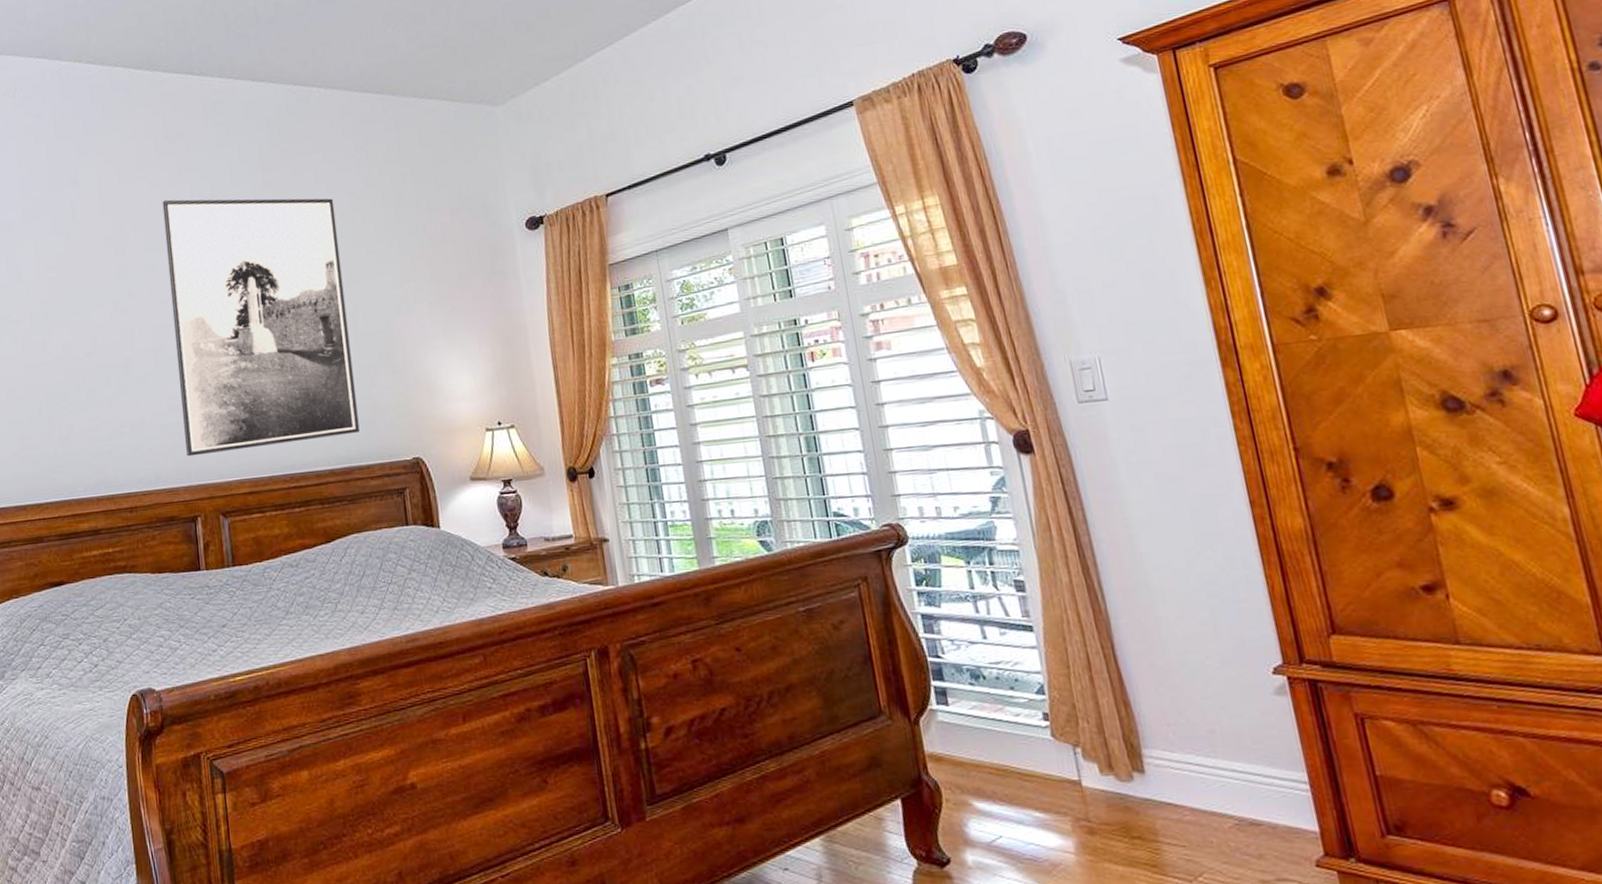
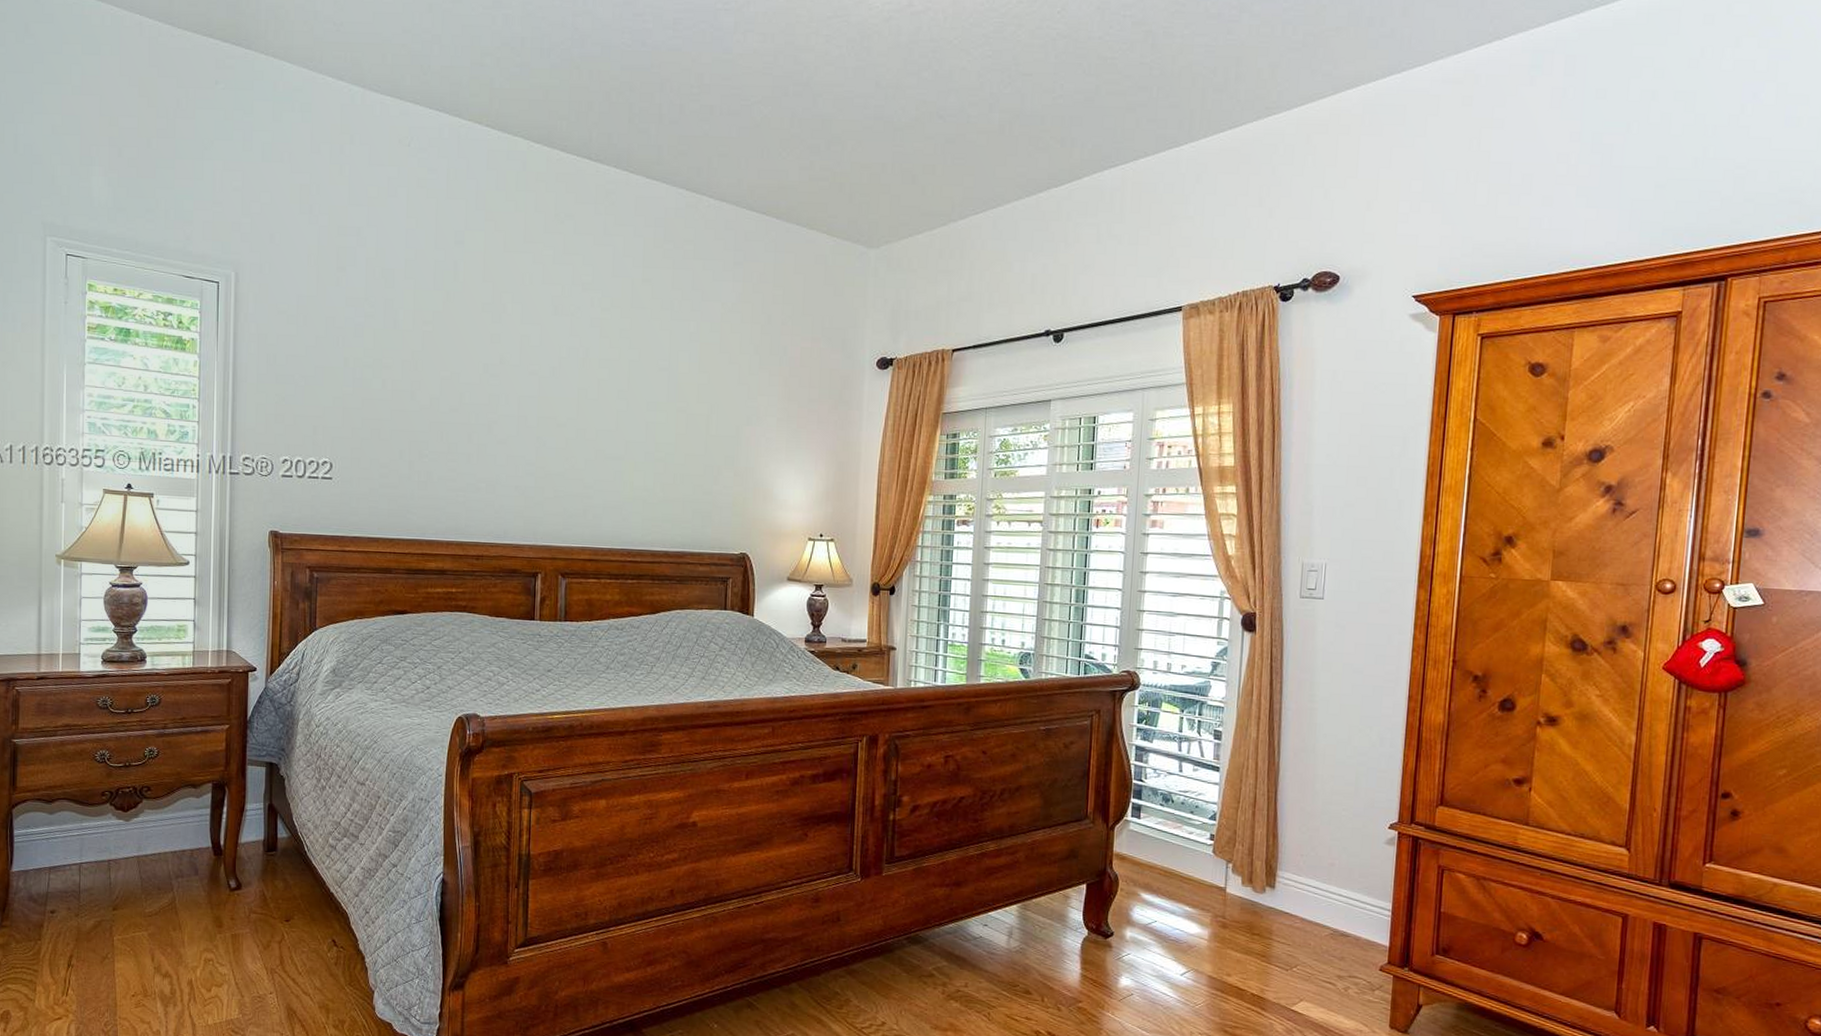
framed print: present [162,198,360,457] -> none [536,277,706,523]

